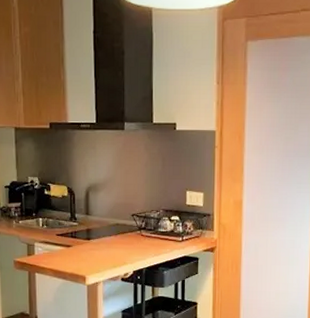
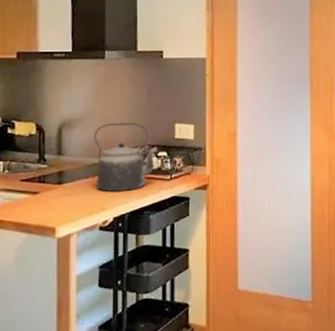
kettle: none [116,188,171,249] -> present [94,122,158,192]

